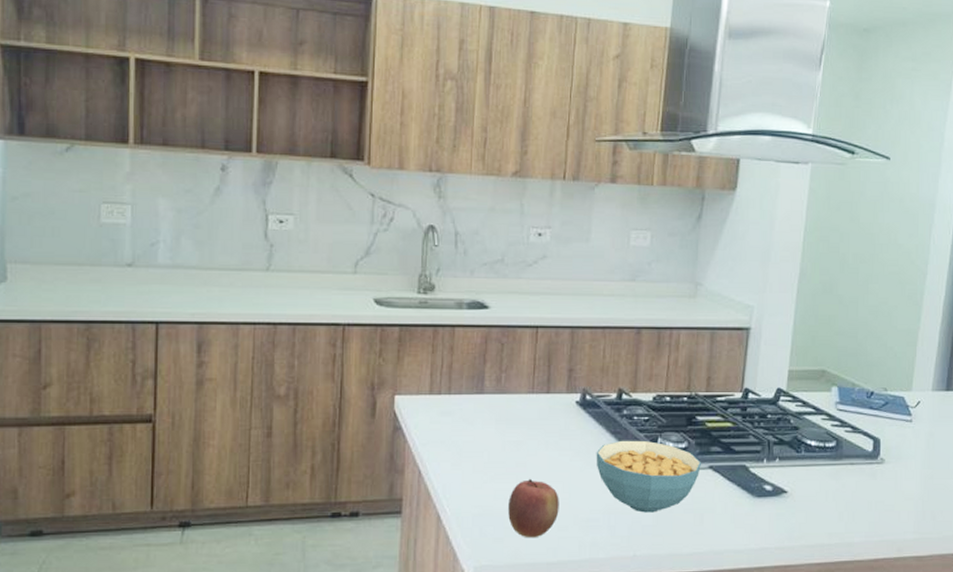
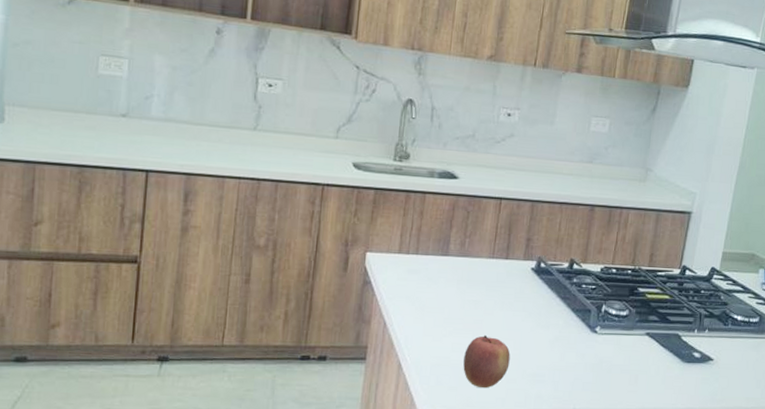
cereal bowl: present [596,440,701,513] -> none [546,305,639,371]

